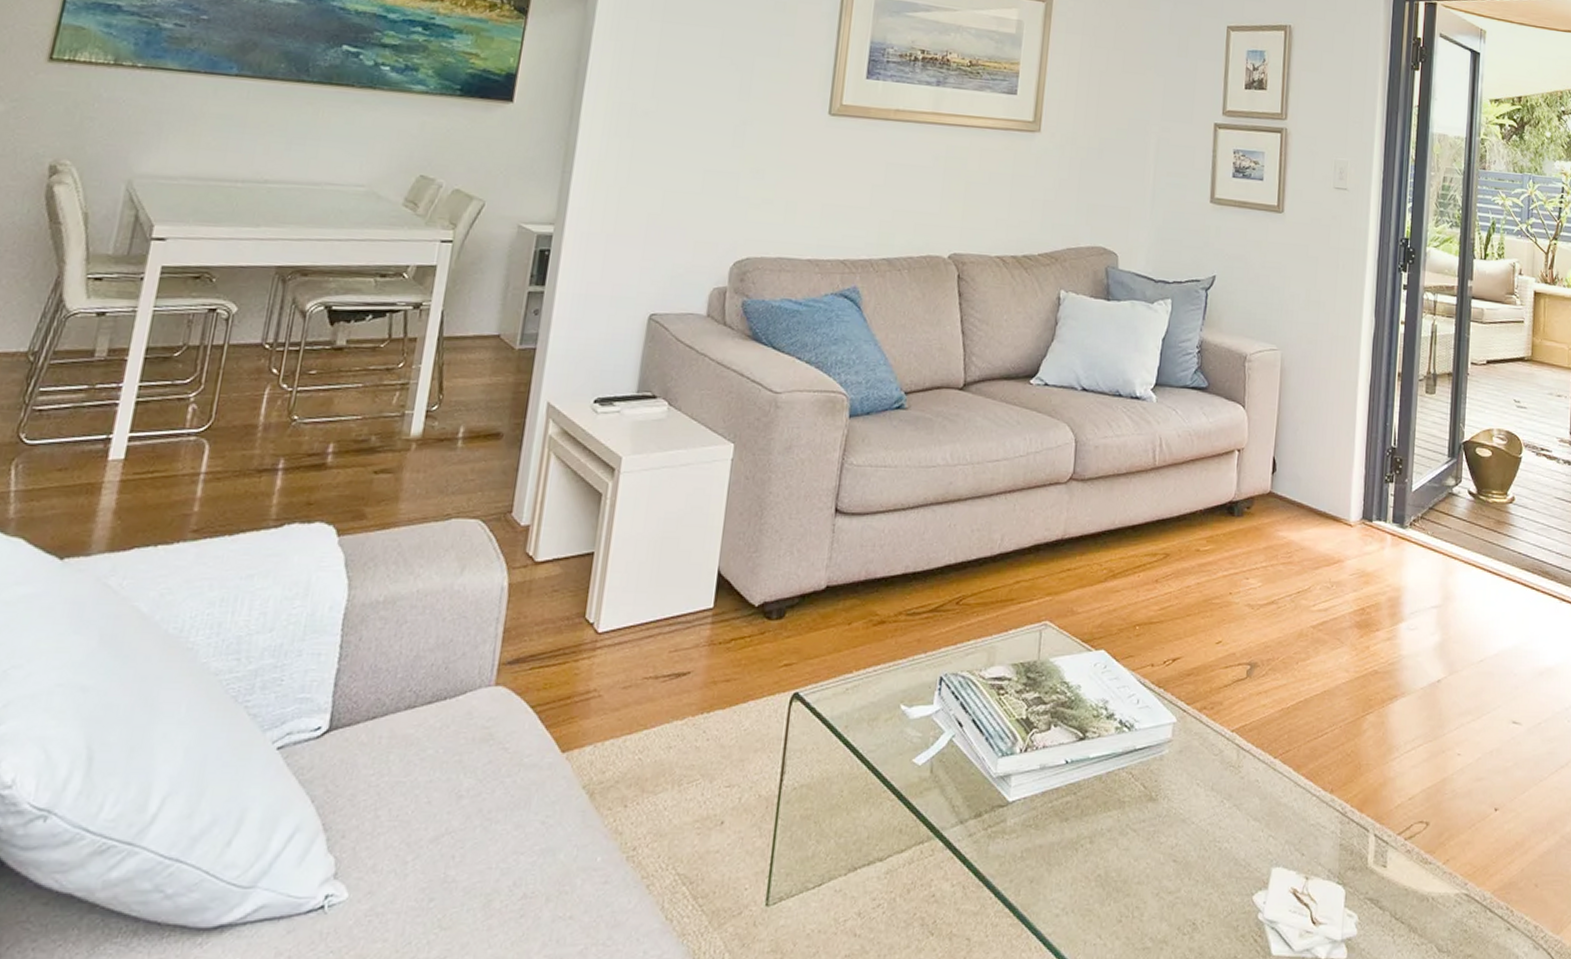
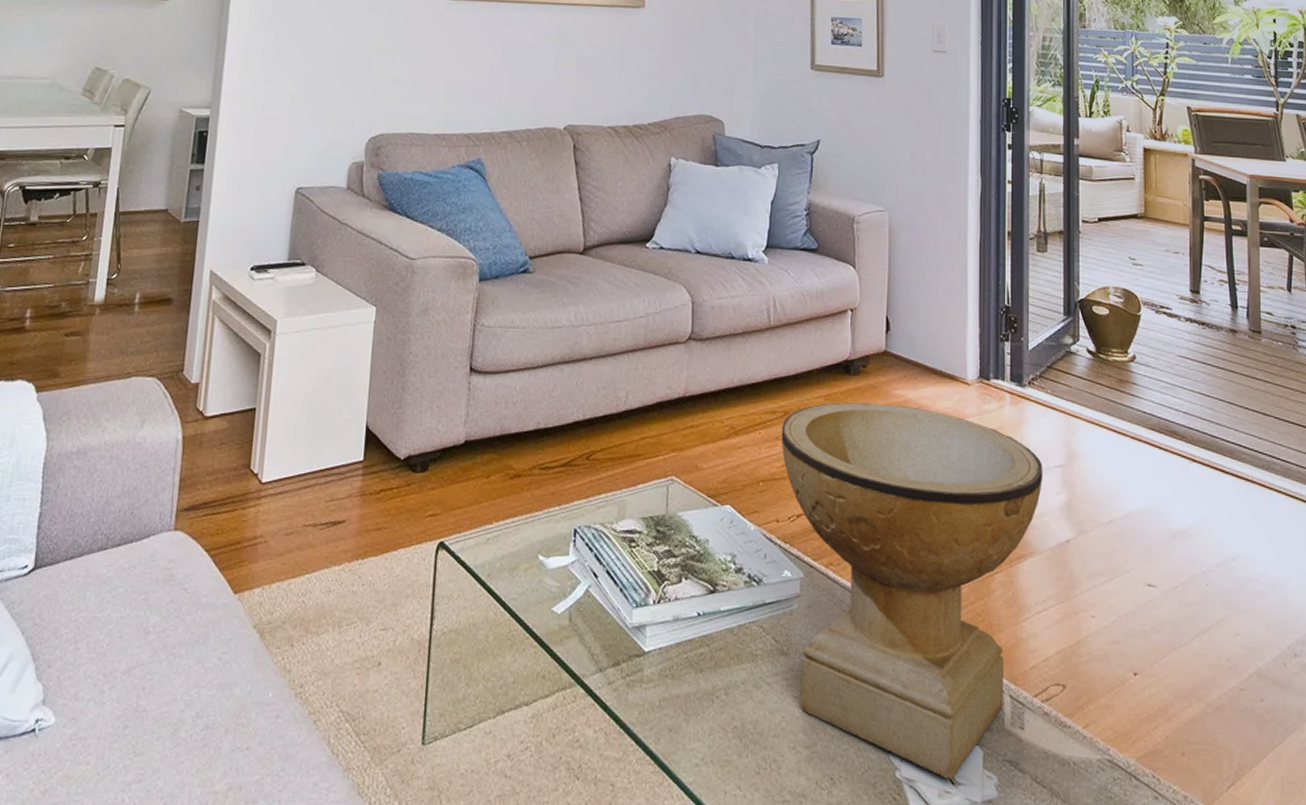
decorative bowl: none [1160,544,1419,919] -> present [781,402,1042,779]

